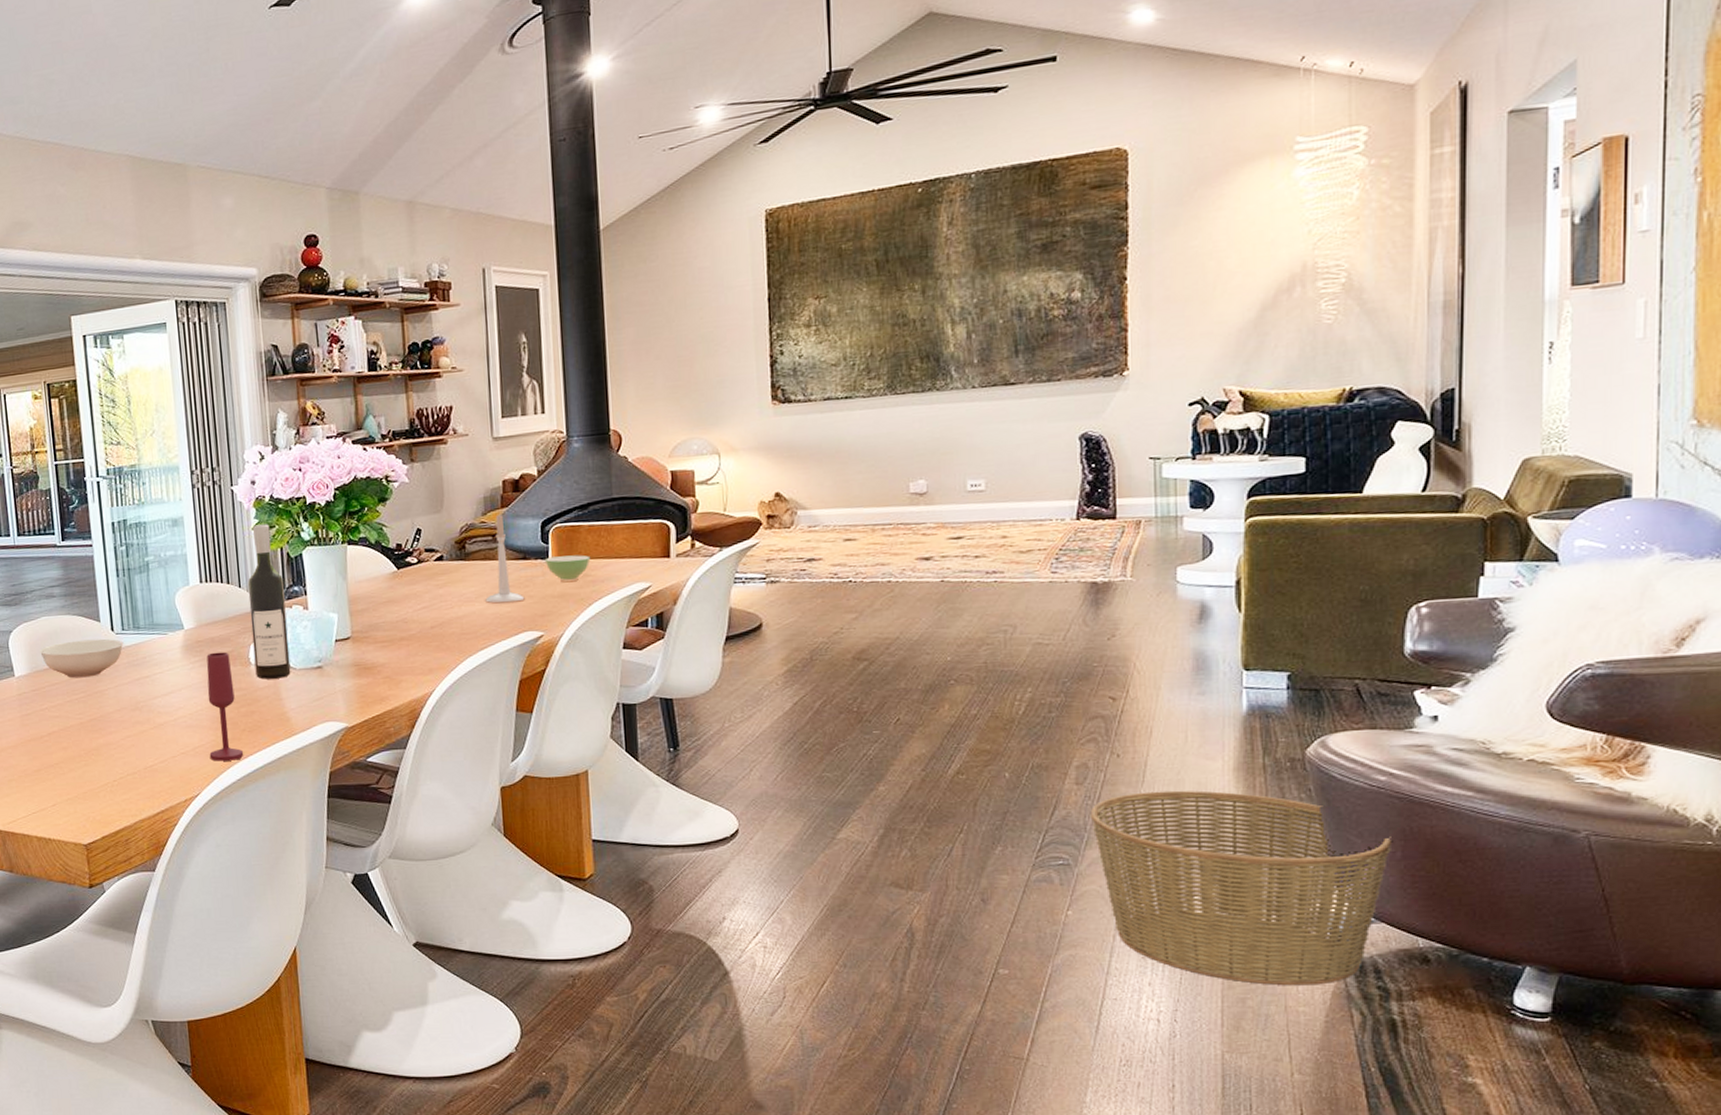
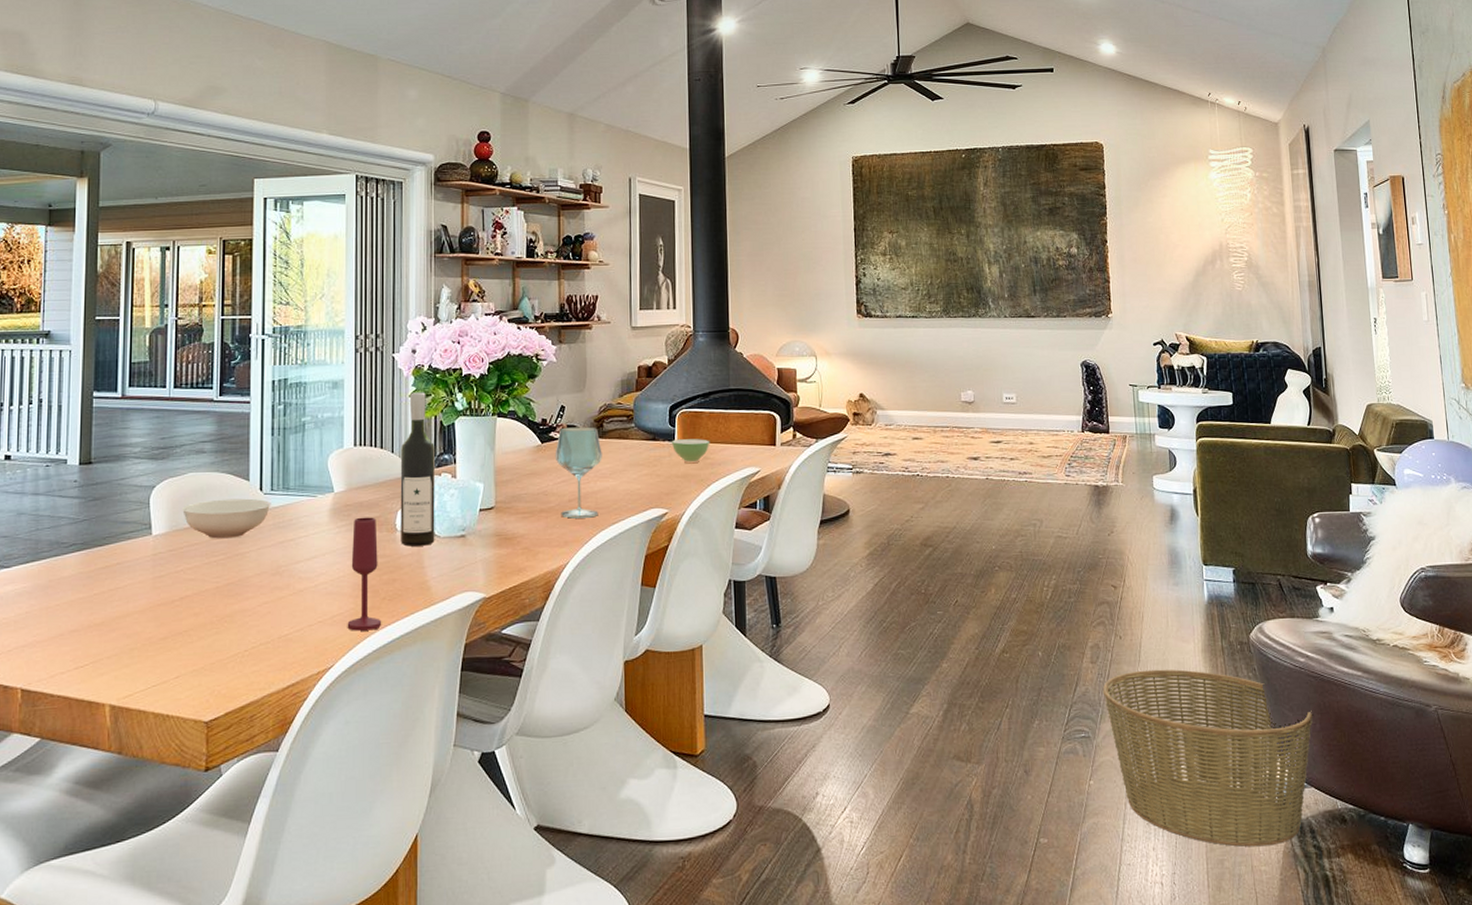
wine glass: none [413,549,466,646] -> present [555,427,602,519]
candlestick: present [485,515,525,605] -> none [618,398,653,482]

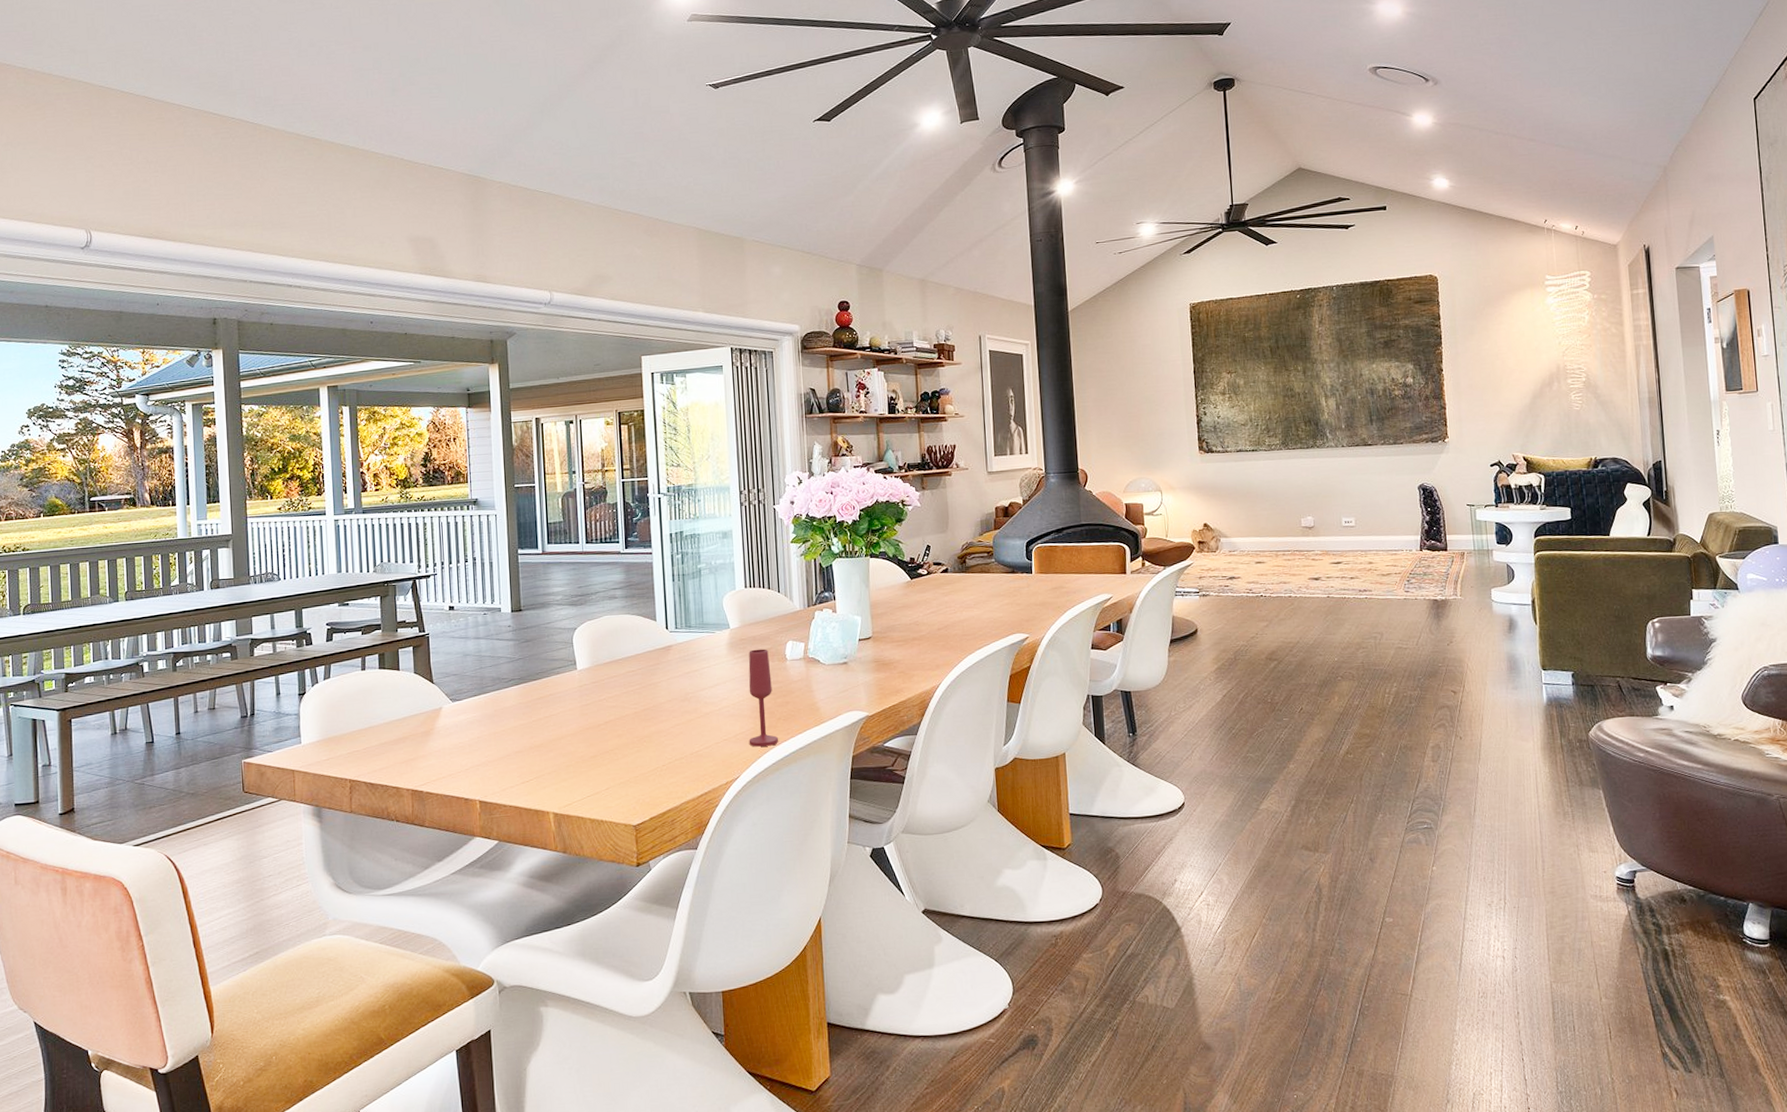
bowl: present [182,498,270,539] -> none [601,636,676,672]
bottle: present [400,392,435,547] -> none [785,538,821,674]
wine glass: present [555,427,602,519] -> none [923,563,967,645]
bowl: present [671,439,710,464] -> none [1029,570,1065,593]
basket: present [1102,669,1313,847] -> none [1443,766,1652,925]

